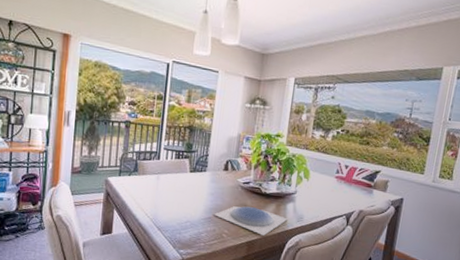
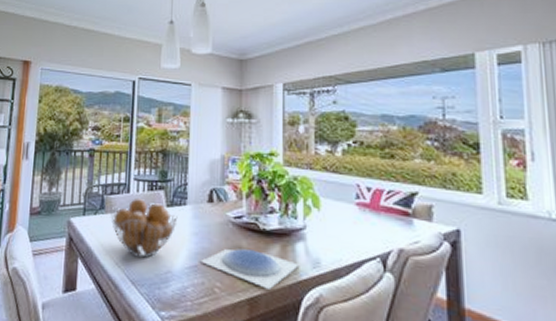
fruit basket: none [142,164,199,211] -> present [110,197,178,259]

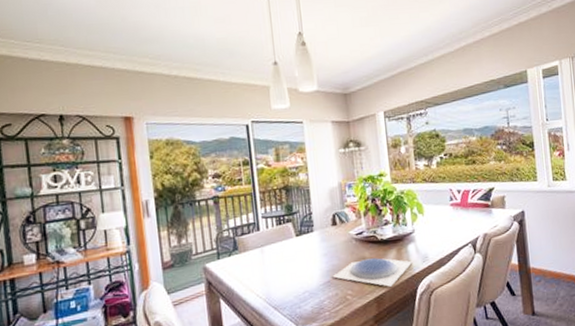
fruit basket: present [110,197,178,259] -> none [244,233,308,286]

